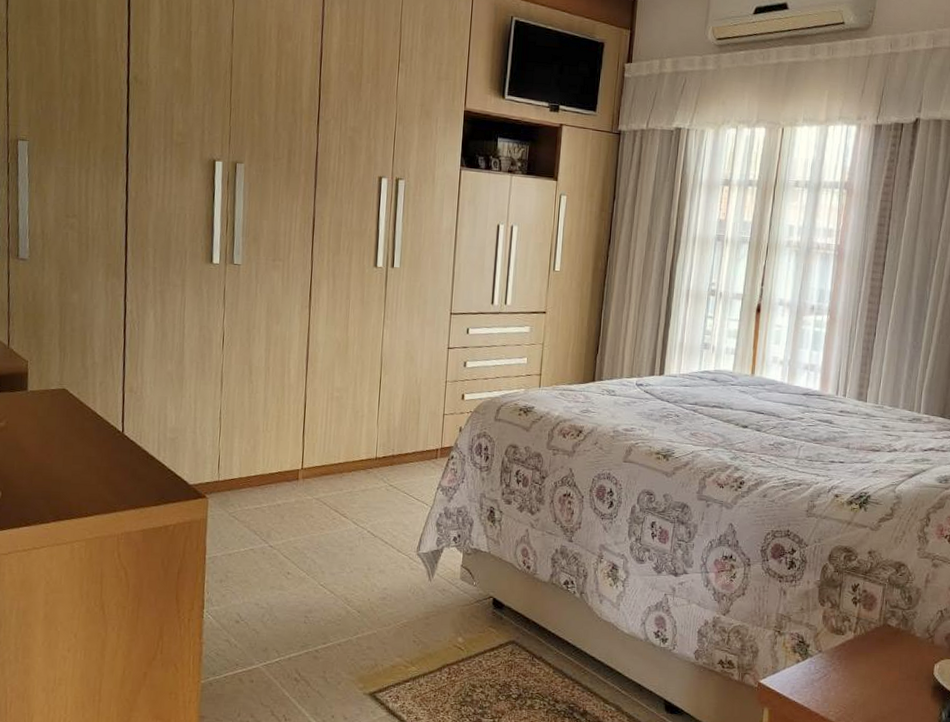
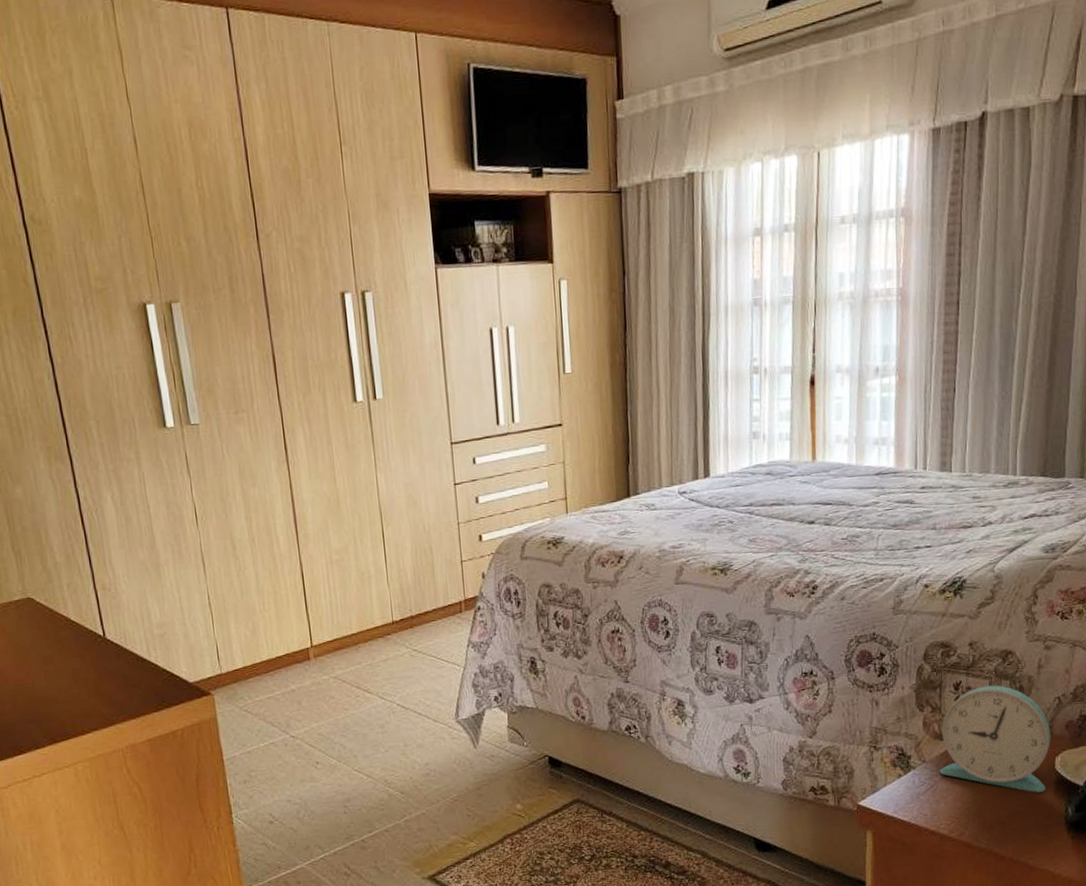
alarm clock: none [833,591,932,695] -> present [939,685,1051,793]

